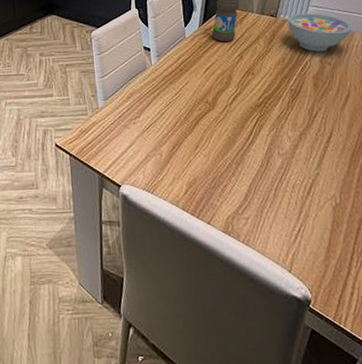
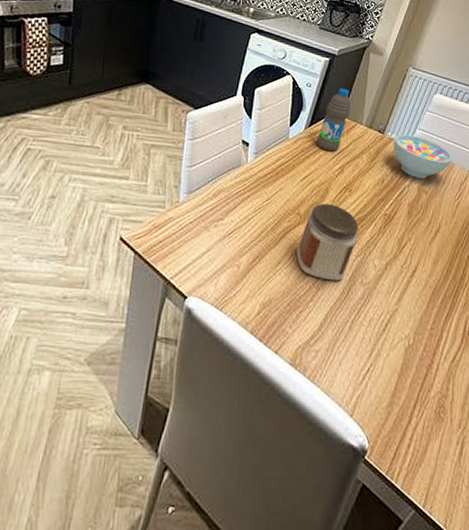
jar: none [211,88,268,156] -> present [296,203,359,281]

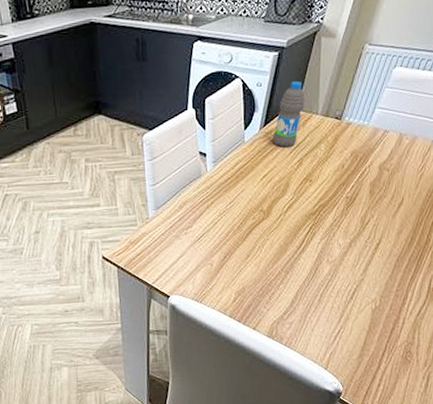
jar: present [296,203,359,281] -> none [264,196,322,264]
bowl: present [393,134,453,179] -> none [352,115,415,157]

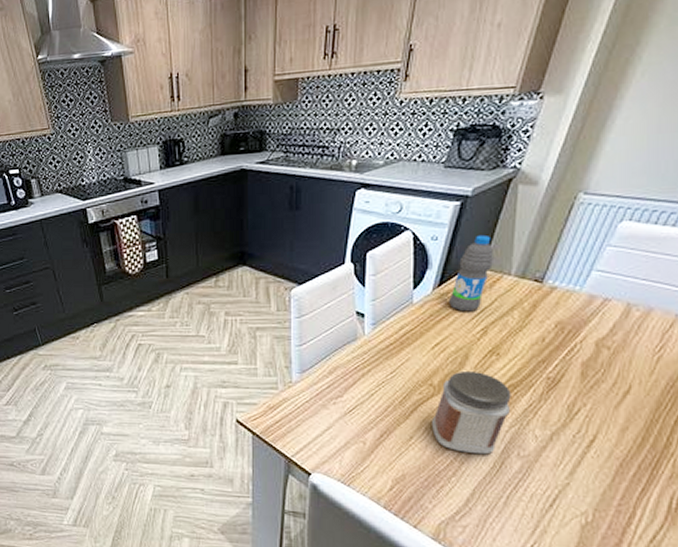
jar: none [264,196,322,264] -> present [432,370,511,455]

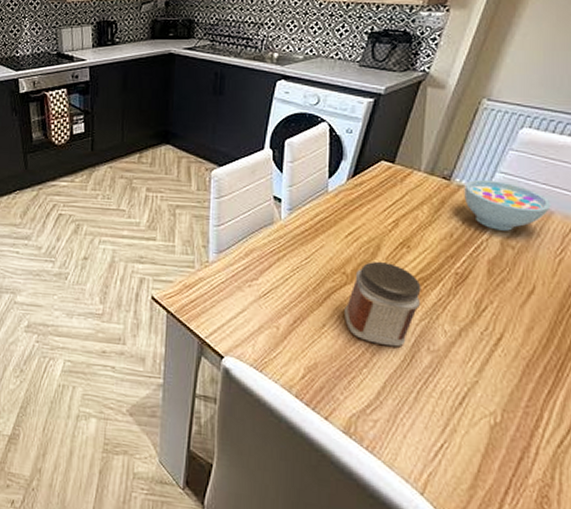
water bottle: present [449,234,493,312] -> none [362,131,404,204]
bowl: none [557,279,651,331] -> present [464,179,551,231]

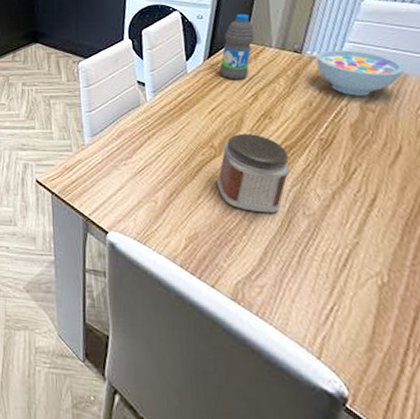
water bottle: none [362,131,404,204] -> present [219,13,255,80]

